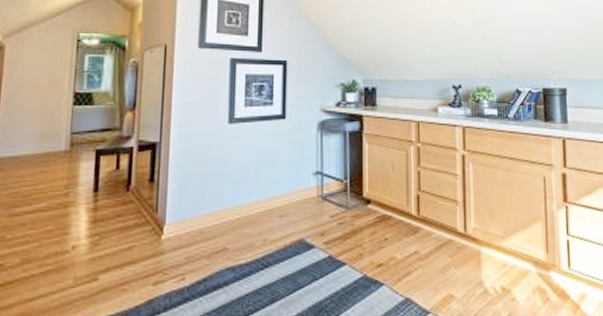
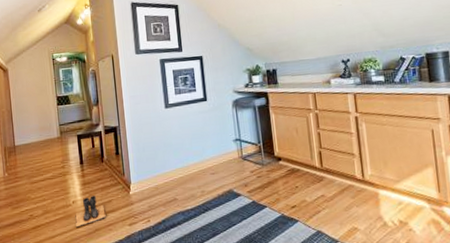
boots: none [71,239,121,286] -> present [75,196,106,228]

